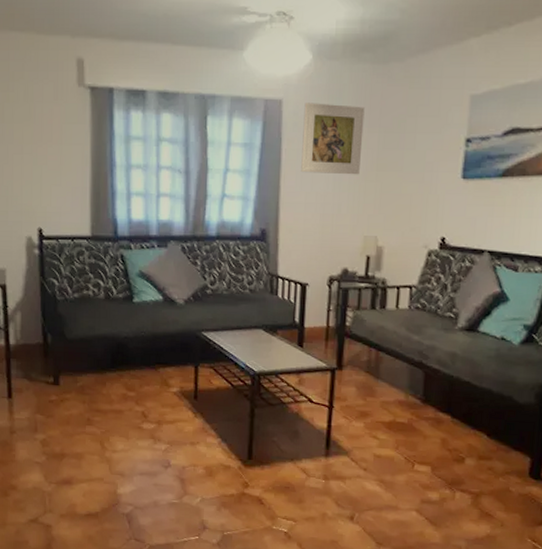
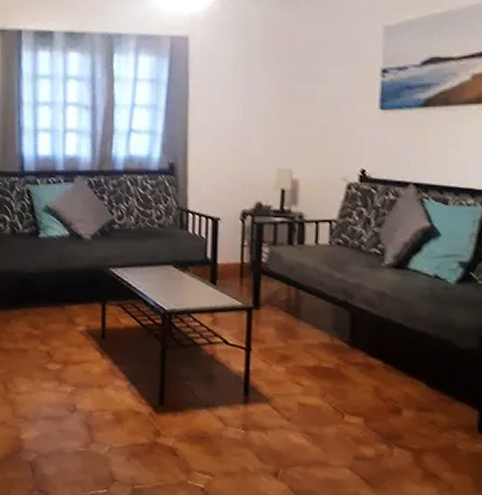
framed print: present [301,103,365,175] -> none [209,38,273,108]

